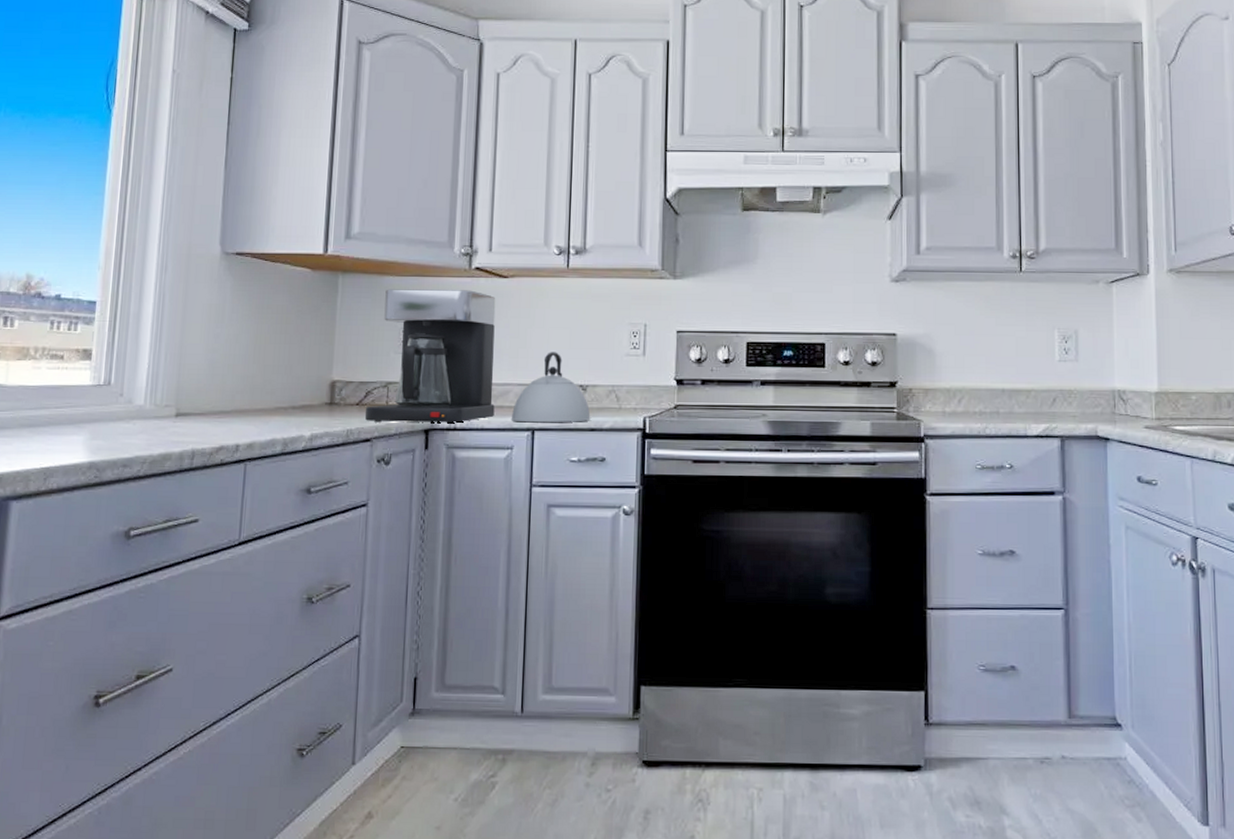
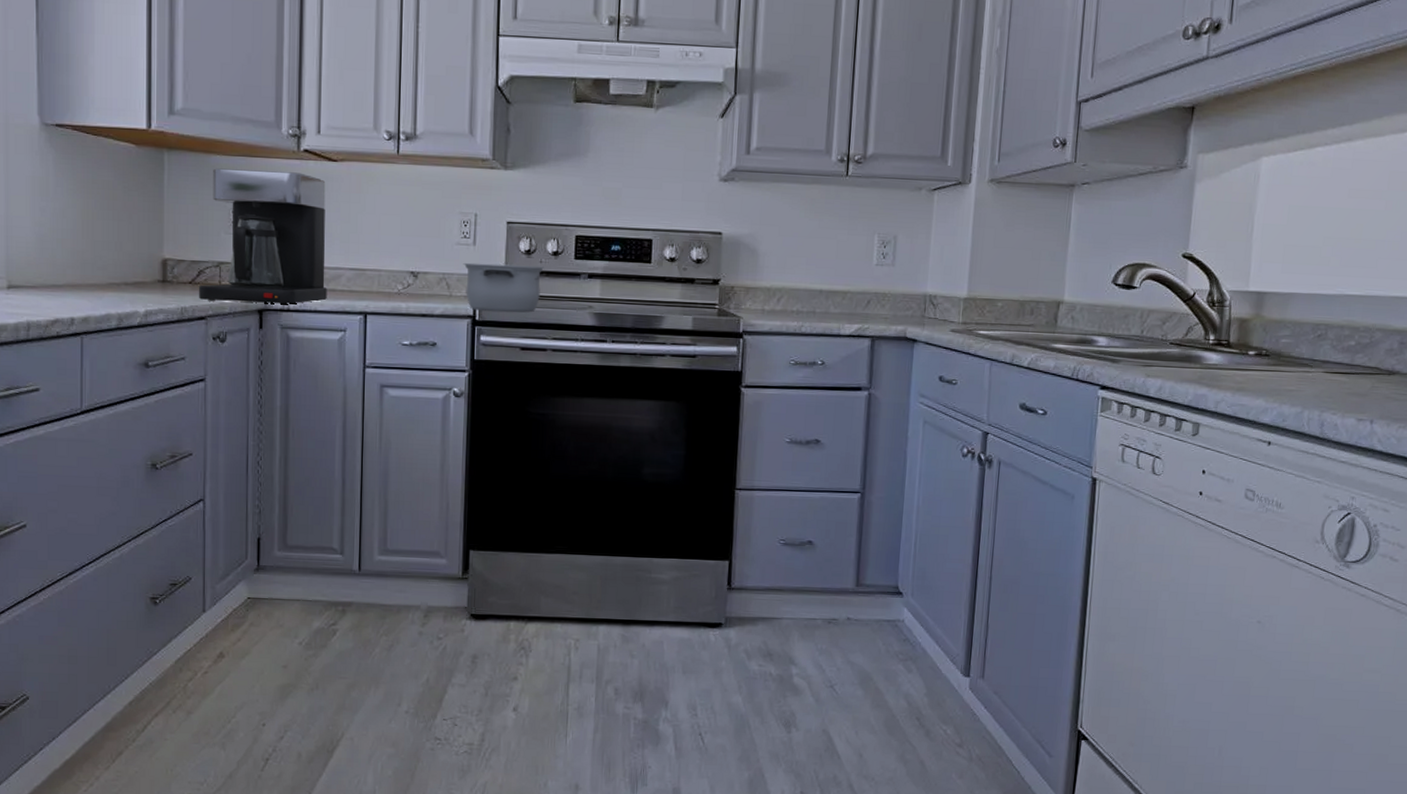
kettle: present [511,352,591,423] -> none [343,238,422,308]
cooking pot: none [633,373,716,424] -> present [463,262,545,313]

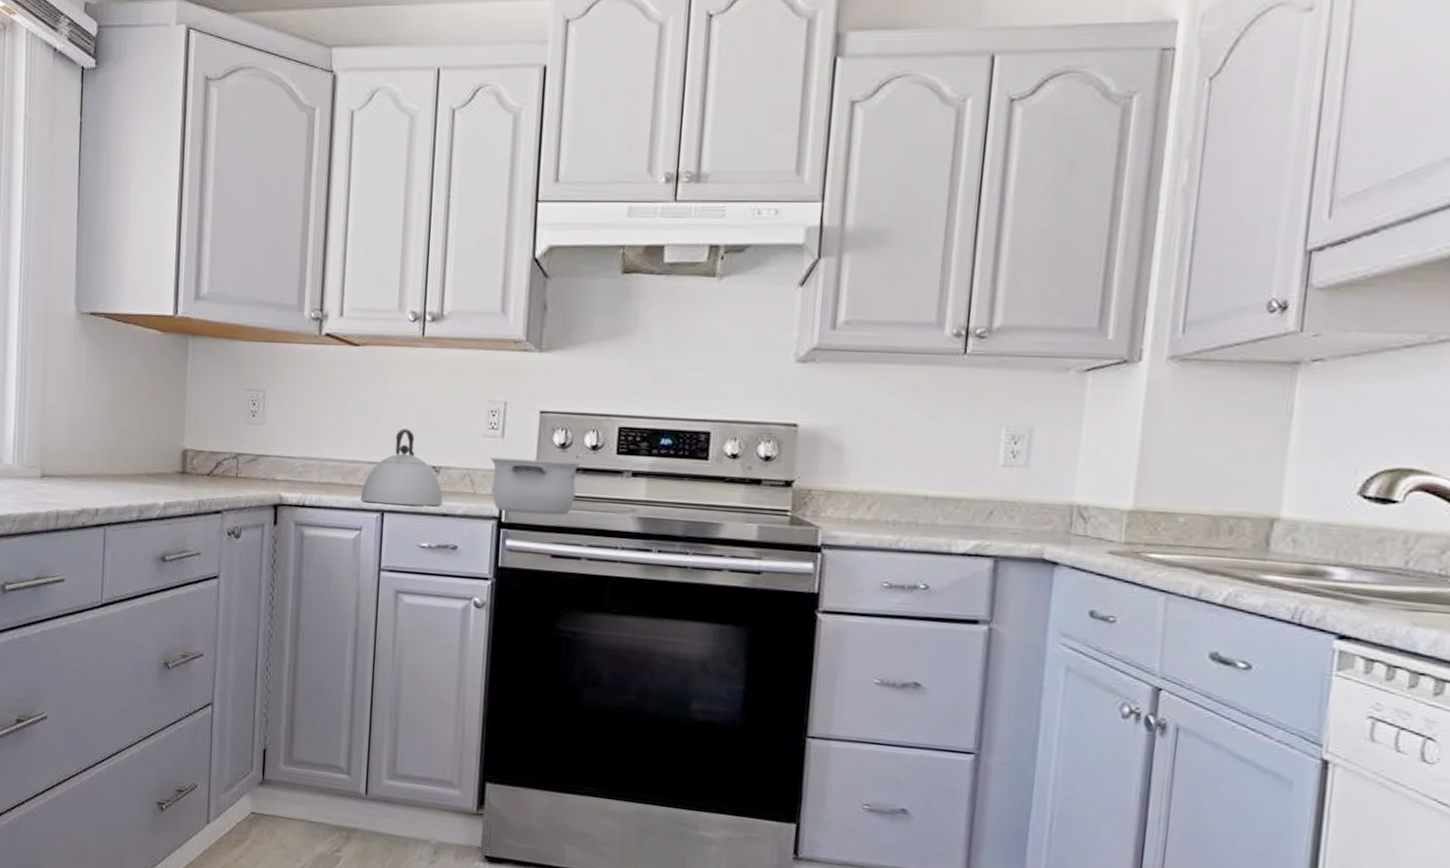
coffee maker: present [198,168,327,305] -> none [215,355,347,500]
kettle: none [343,238,422,308] -> present [360,428,443,506]

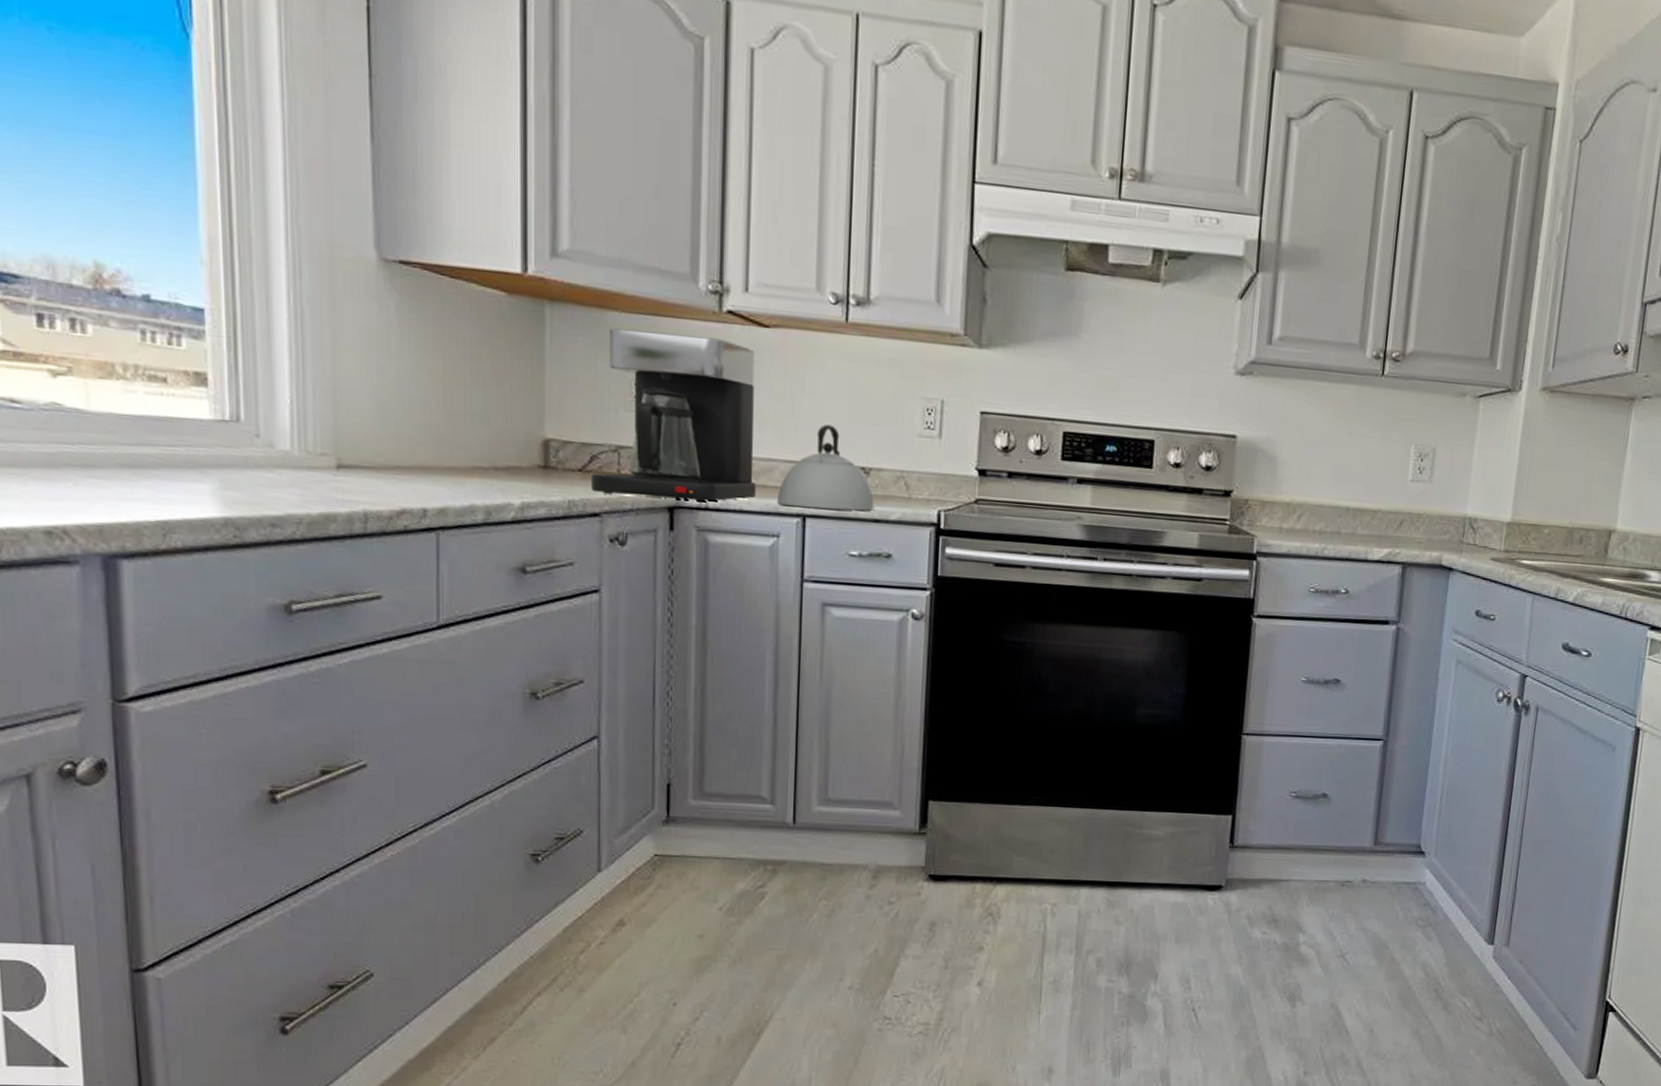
coffee maker: none [215,355,347,500] -> present [590,328,756,502]
cooking pot: present [489,456,582,515] -> none [926,458,1025,522]

